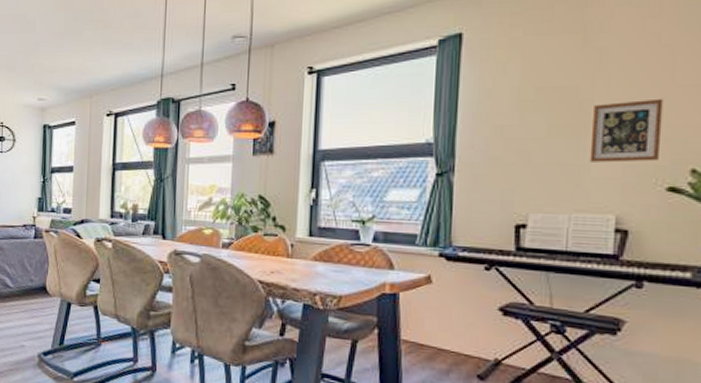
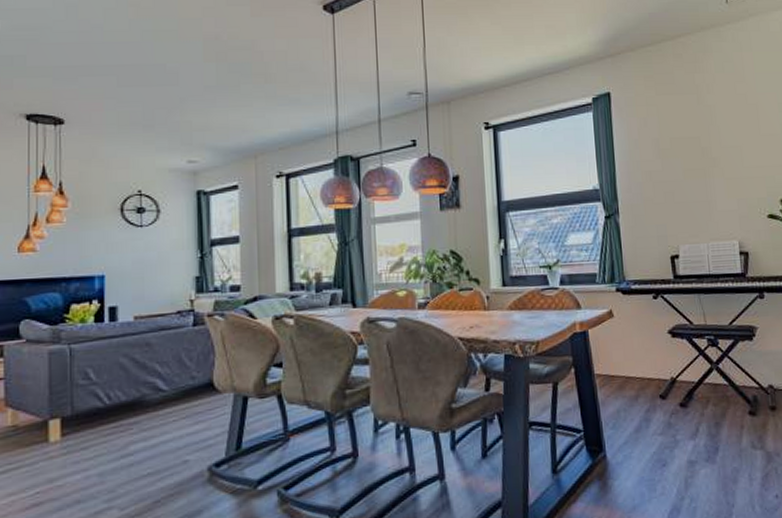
picture frame: present [589,98,664,163] -> none [711,145,759,198]

